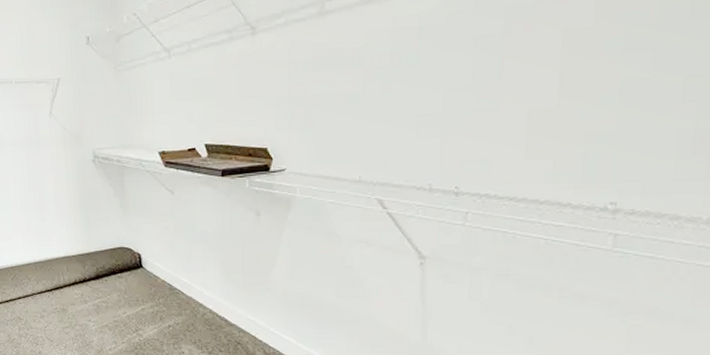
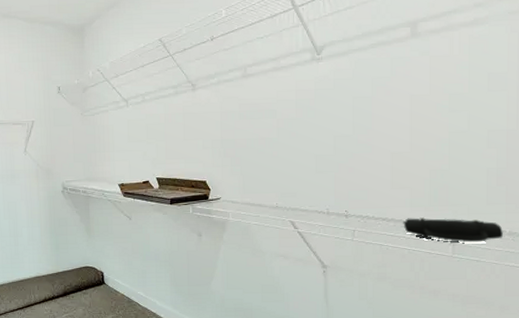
handbag: none [539,197,697,233] -> present [403,217,503,243]

